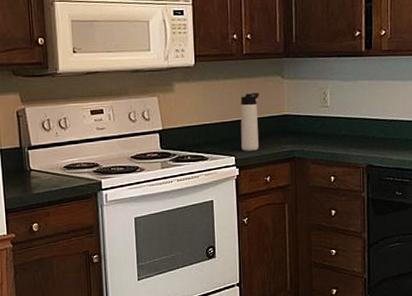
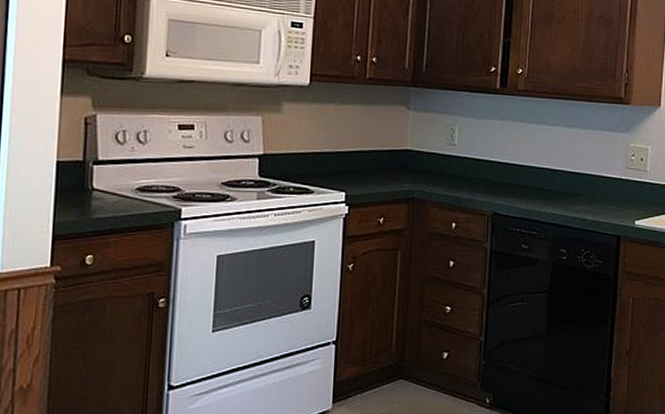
thermos bottle: present [240,93,260,151] -> none [354,122,381,187]

